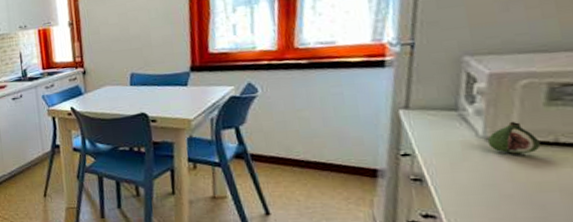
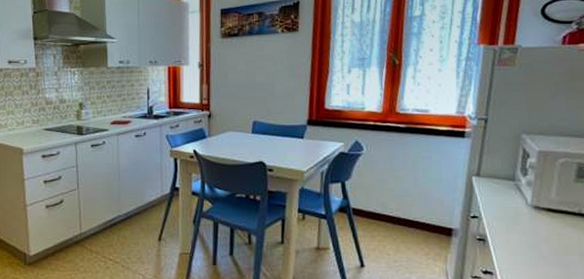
fruit: present [487,121,541,155] -> none [533,193,569,222]

